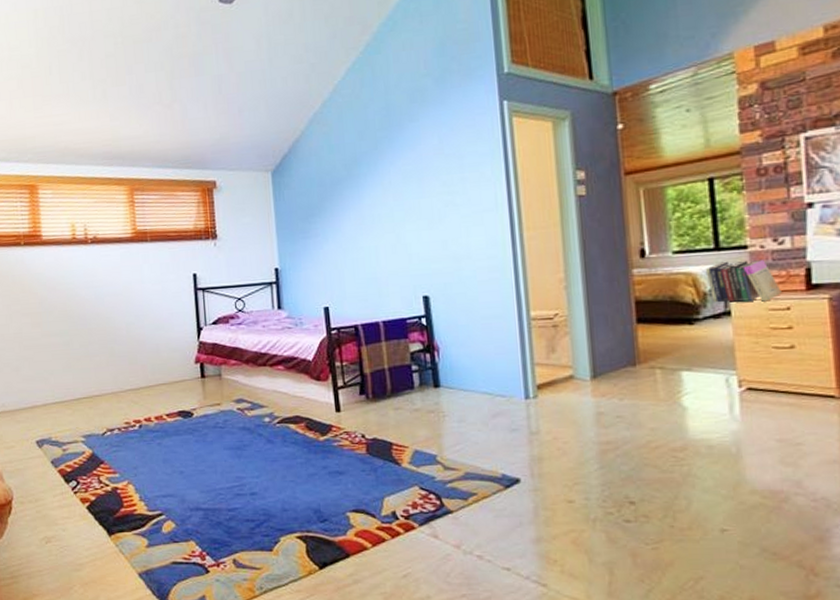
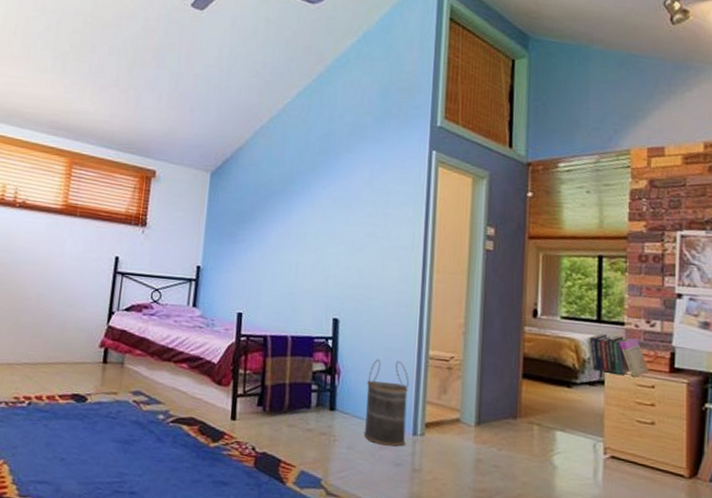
basket: none [469,328,519,414] -> present [364,359,410,447]

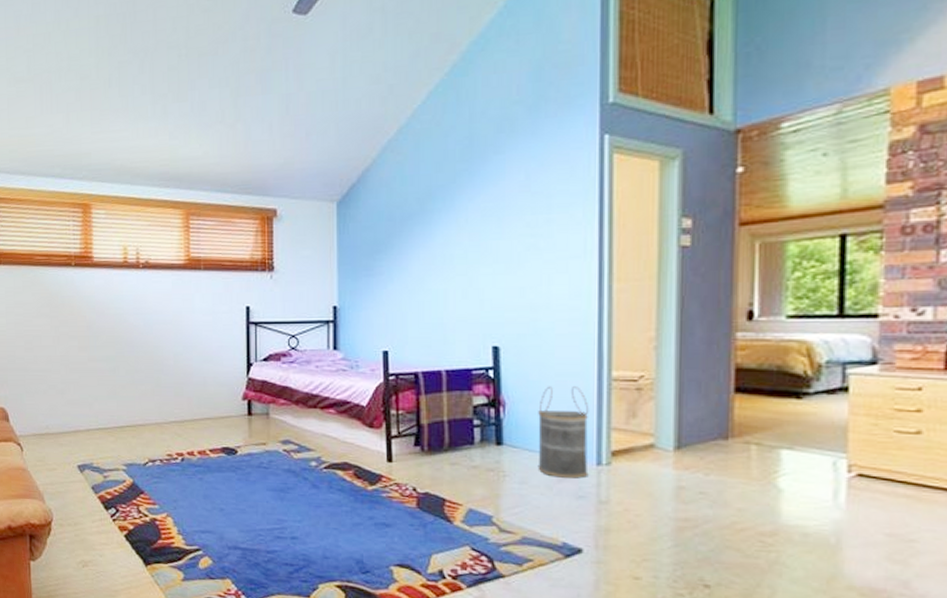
books: present [587,333,650,377] -> none [823,330,916,379]

